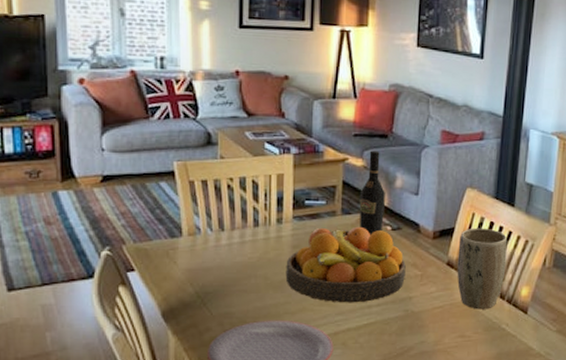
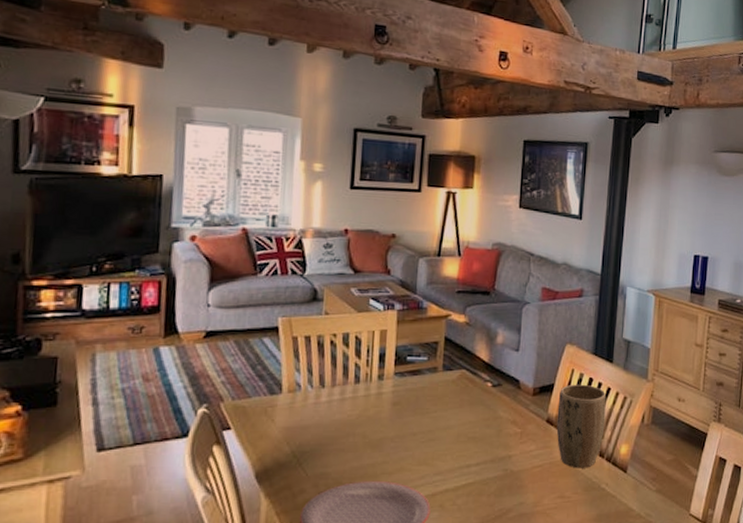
fruit bowl: present [285,226,406,303] -> none [384,383,506,463]
wine bottle: present [359,150,385,236] -> none [460,307,486,392]

